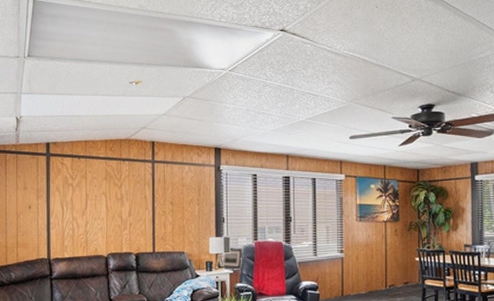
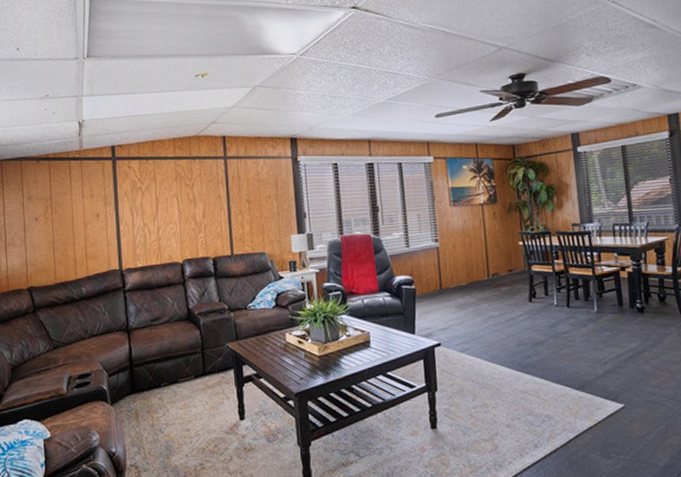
picture frame: present [219,248,244,270] -> none [303,243,330,269]

